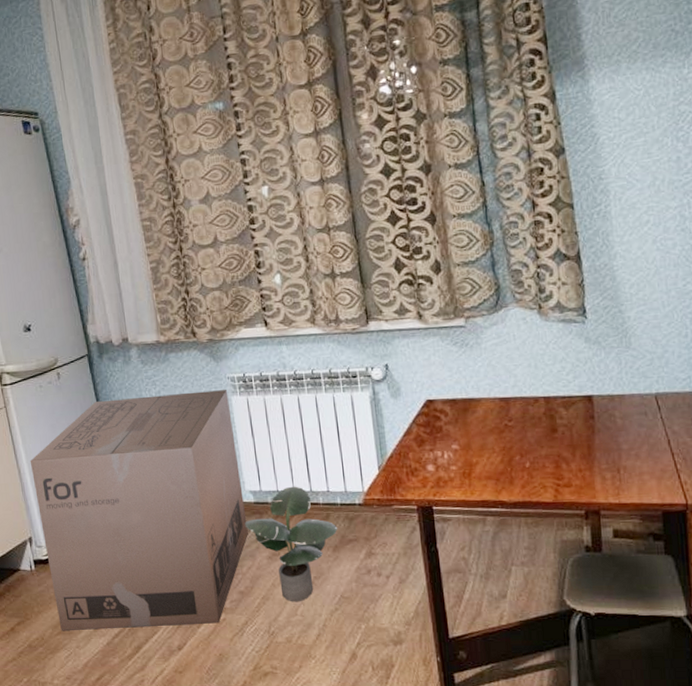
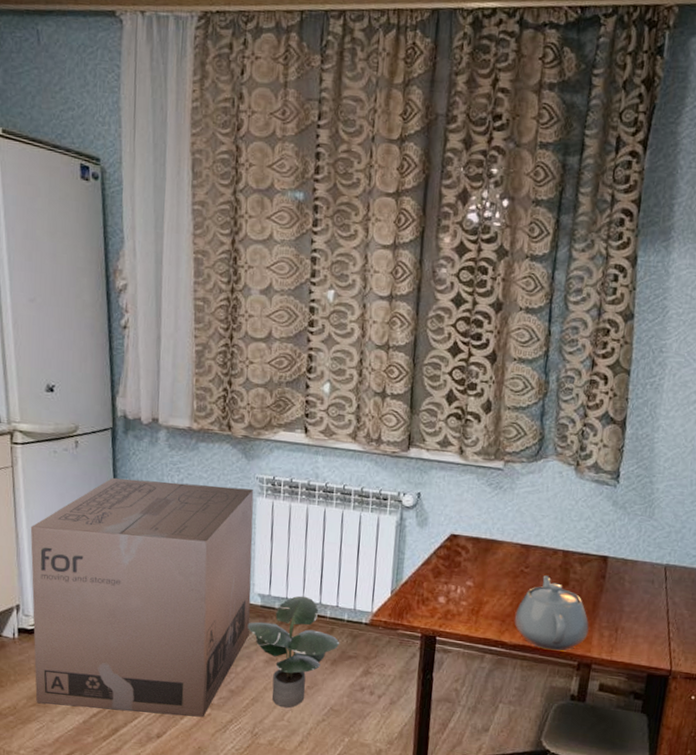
teapot: none [508,426,589,503] -> present [514,575,589,651]

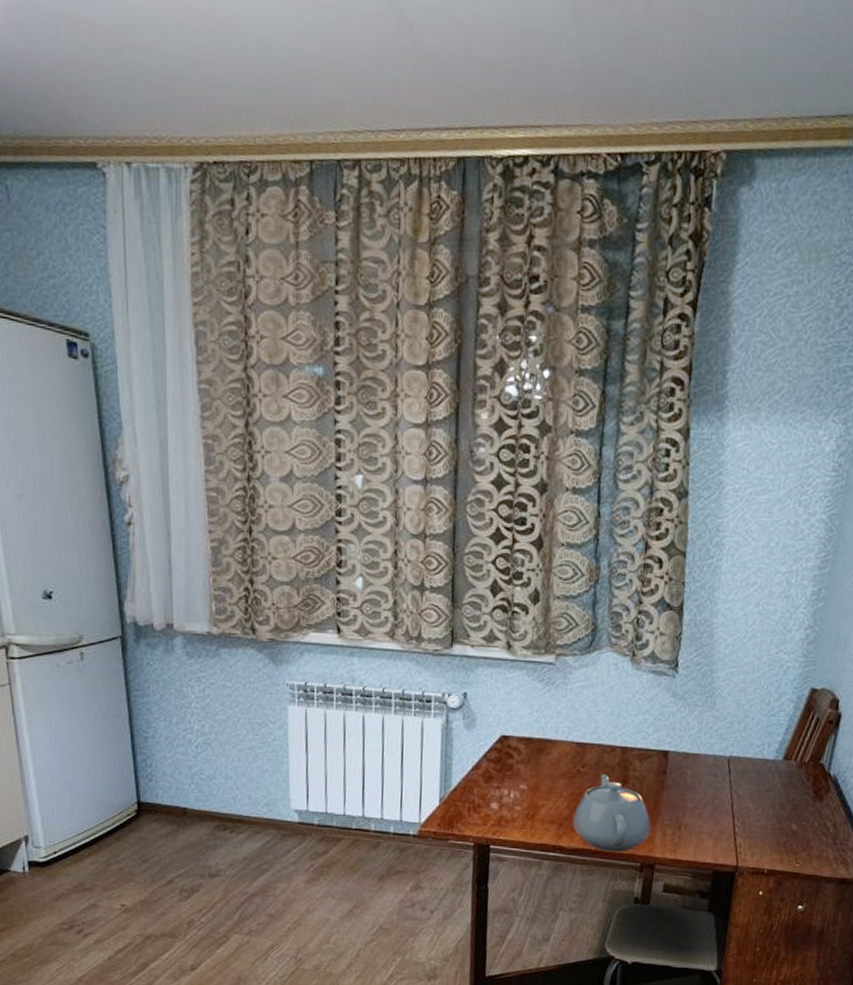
cardboard box: present [30,478,254,718] -> none [35,691,288,946]
potted plant: present [247,595,340,708] -> none [284,809,387,930]

